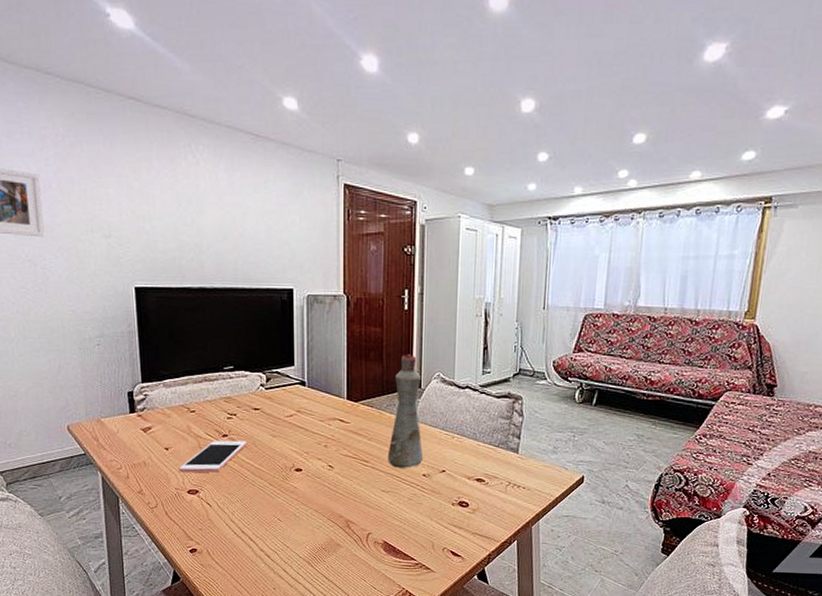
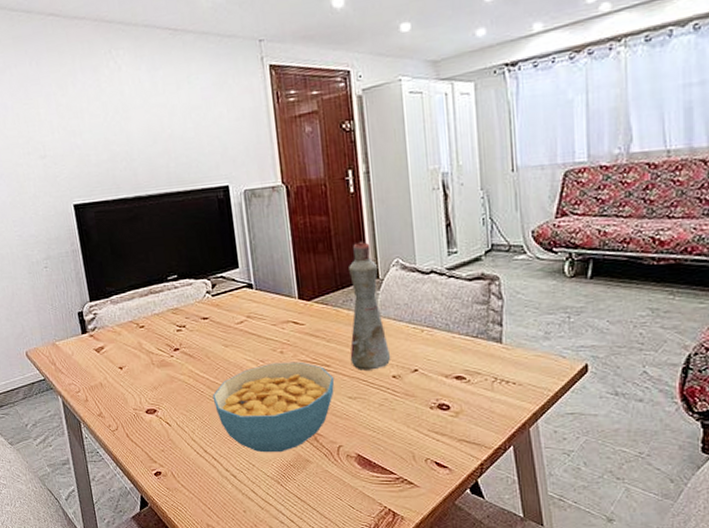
cell phone: present [179,440,248,473] -> none [134,353,200,392]
cereal bowl: none [255,455,371,537] -> present [212,361,335,453]

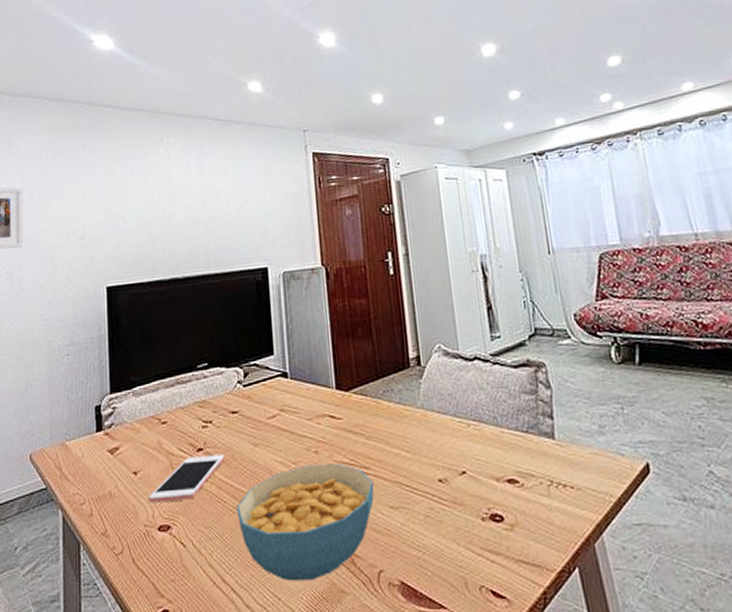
cell phone: none [134,353,200,392] -> present [148,454,226,503]
bottle: present [349,241,391,371] -> none [389,325,436,473]

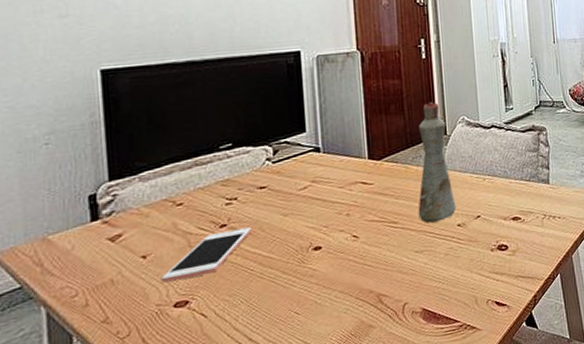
cereal bowl: present [236,463,375,582] -> none [264,221,402,328]
bottle: none [389,325,436,473] -> present [418,101,457,224]

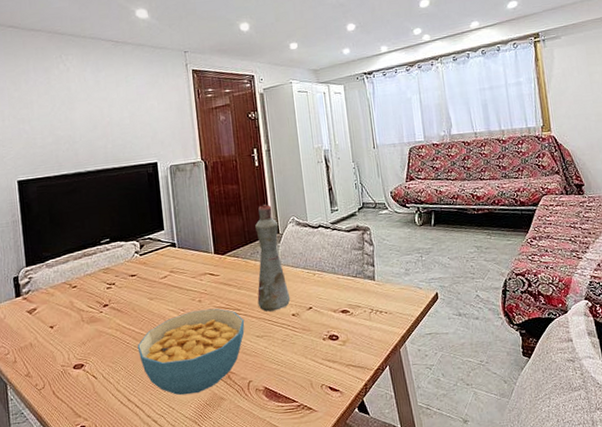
cell phone: present [161,227,253,283] -> none [64,307,127,349]
cereal bowl: none [264,221,402,328] -> present [137,308,245,396]

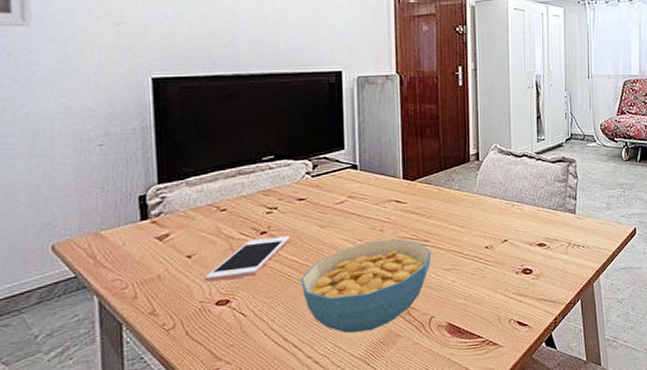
cell phone: none [64,307,127,349] -> present [204,235,291,282]
bottle: present [255,204,291,312] -> none [448,127,485,244]

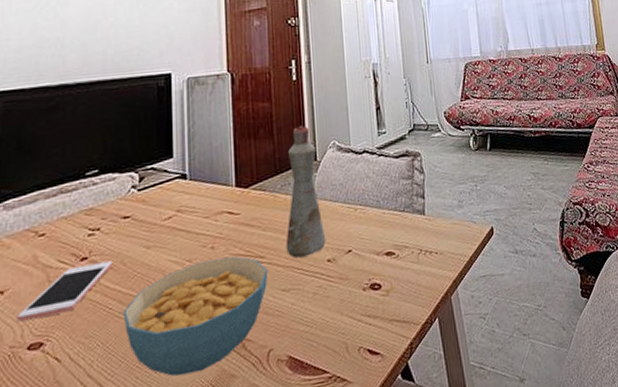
bottle: none [448,127,485,244] -> present [285,125,326,258]

